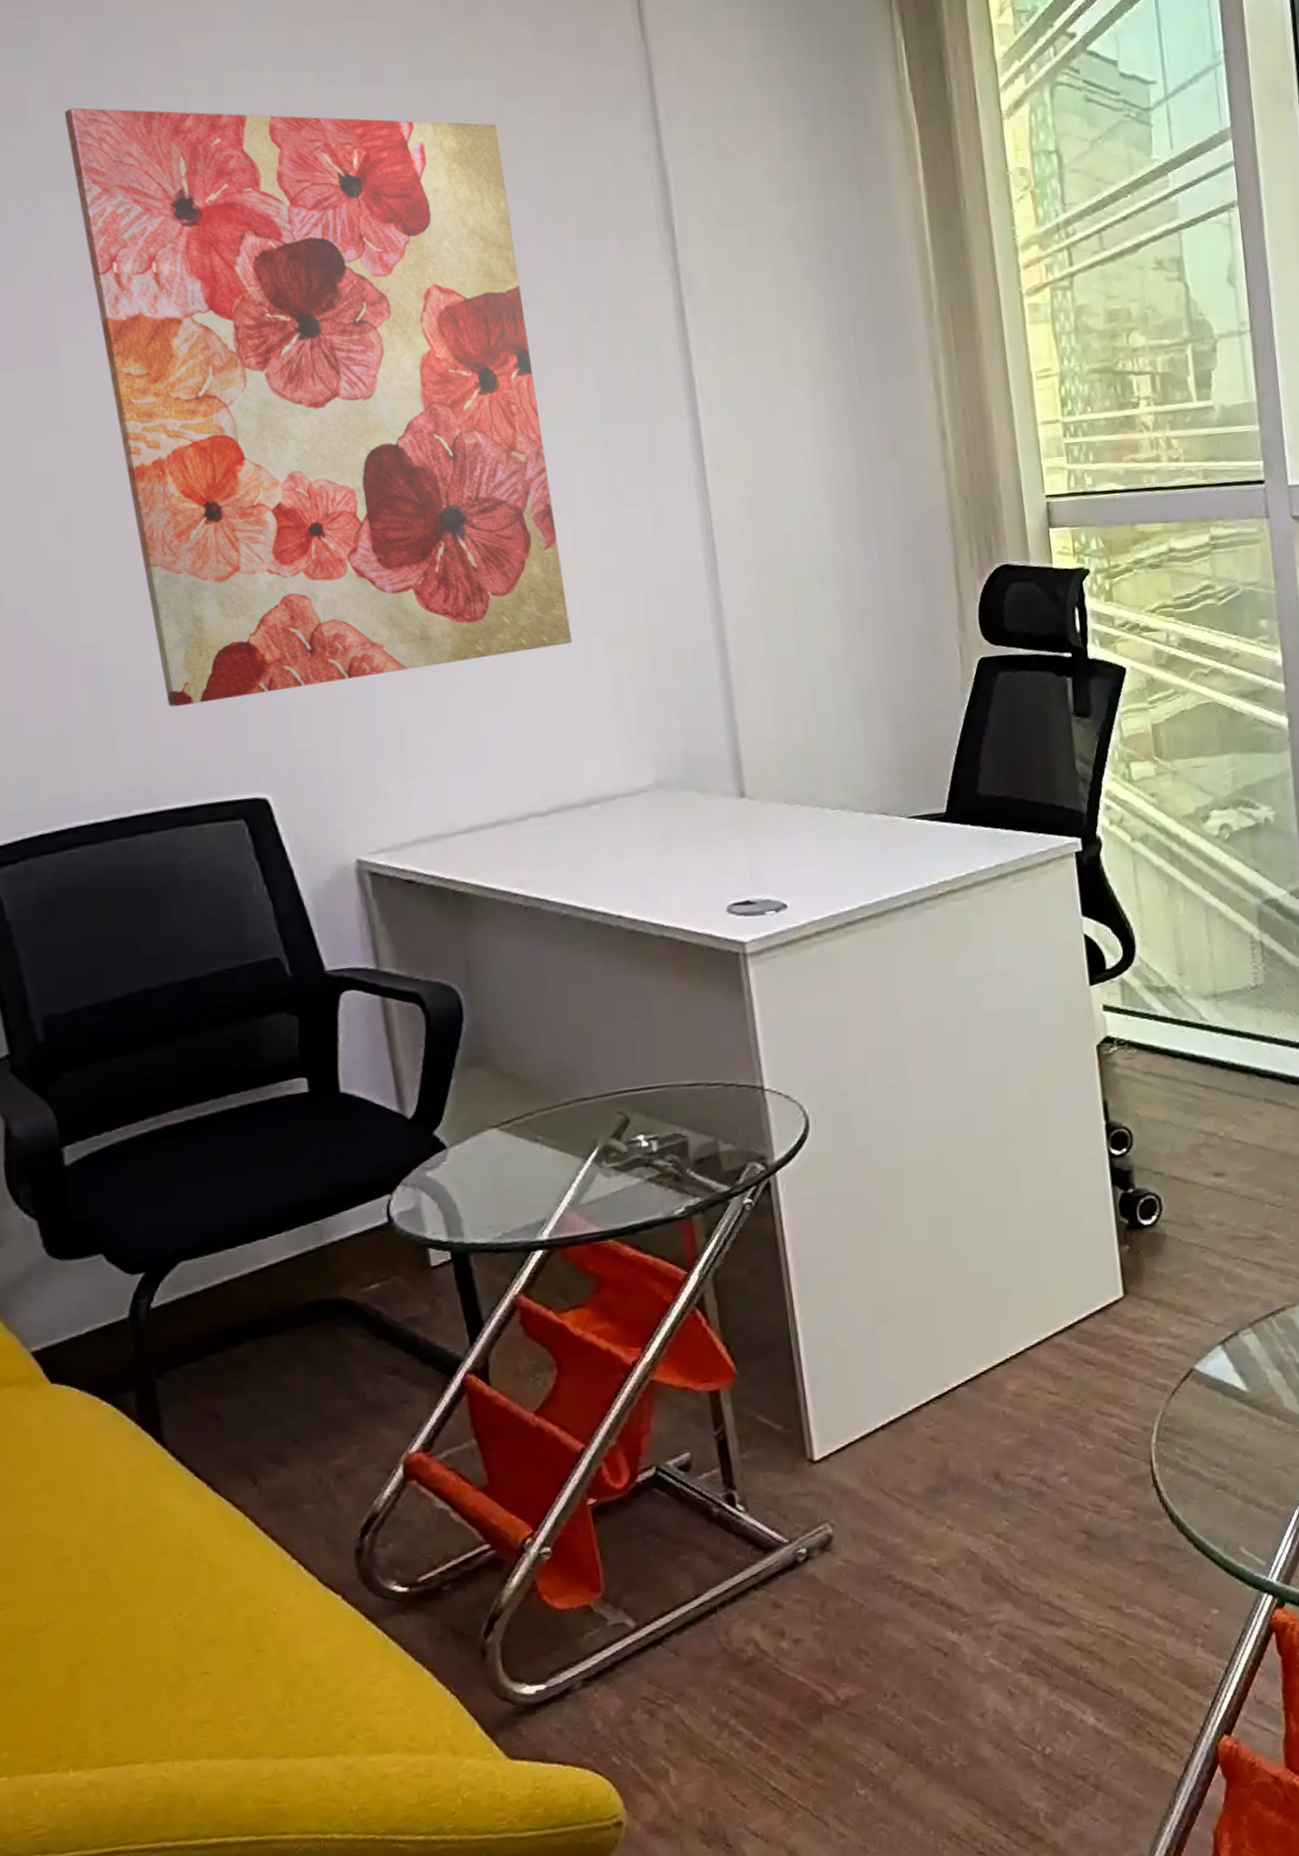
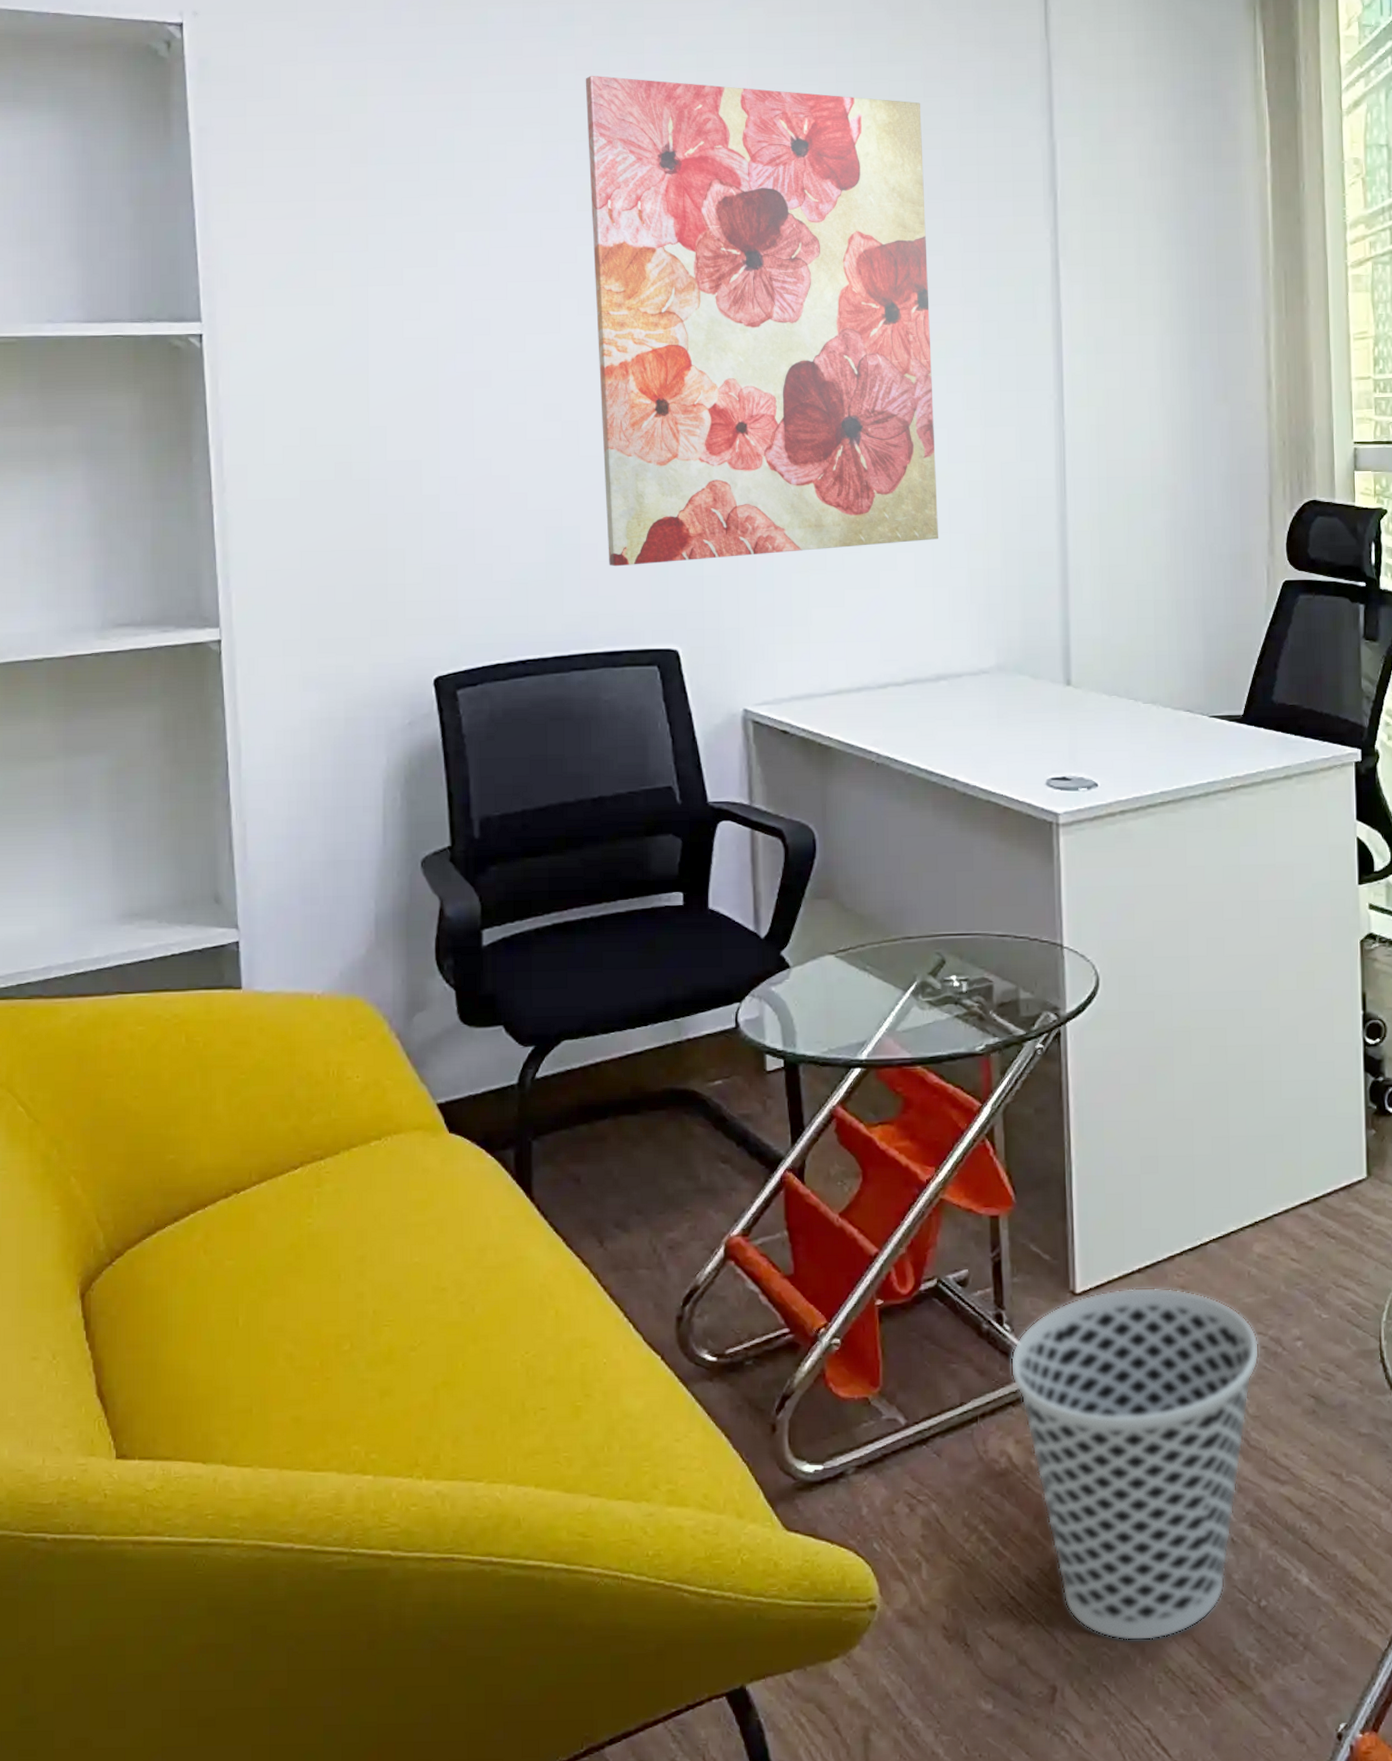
wastebasket: none [747,1440,1023,1814] -> present [1010,1287,1260,1641]

